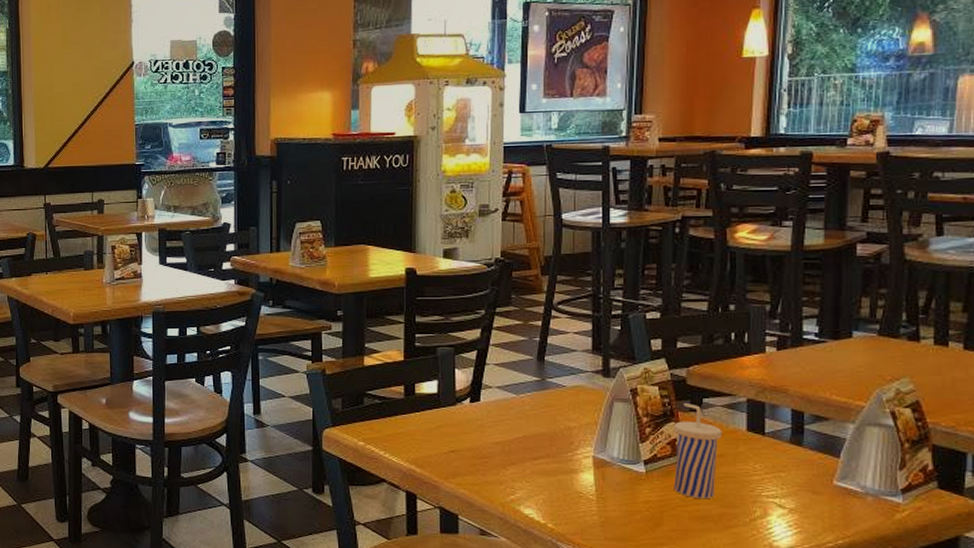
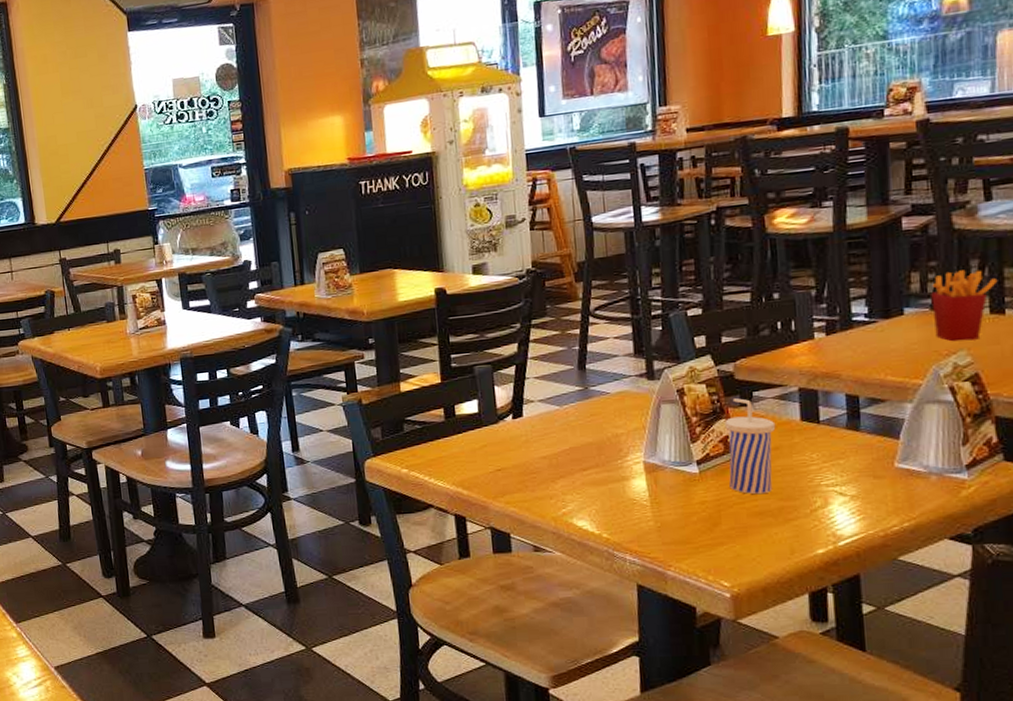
french fries: none [879,300,944,368] -> present [931,270,998,342]

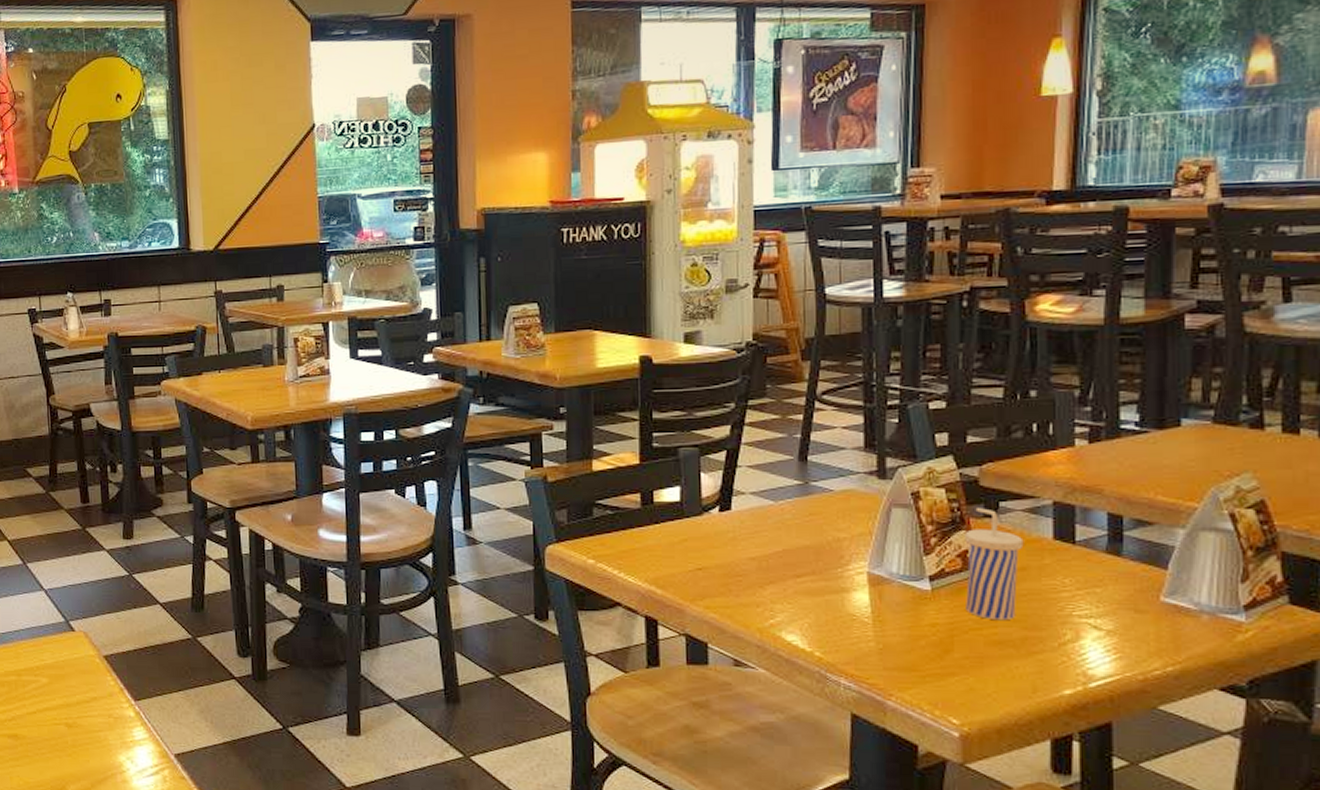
french fries: present [931,270,998,342] -> none [1214,380,1294,462]

